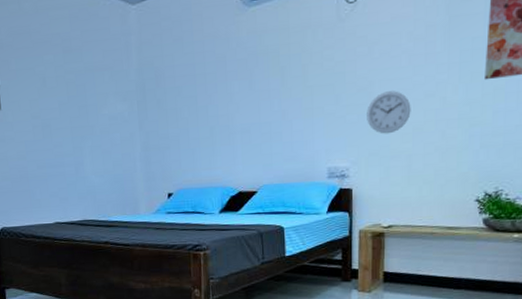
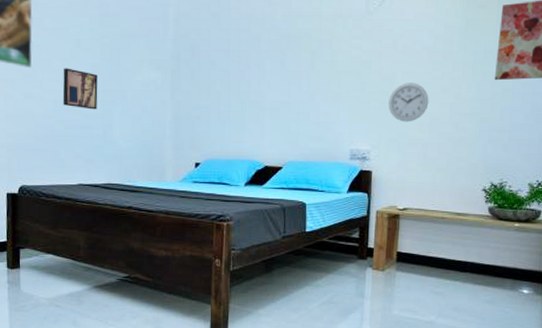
wall art: none [31,108,68,148] -> present [62,68,98,110]

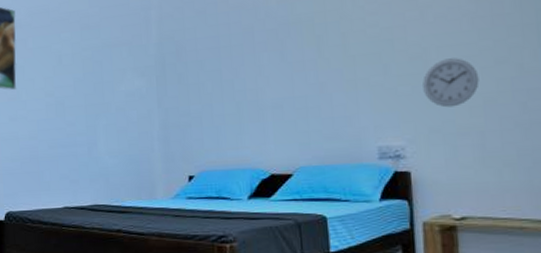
wall art: present [62,68,98,110] -> none [46,85,81,127]

